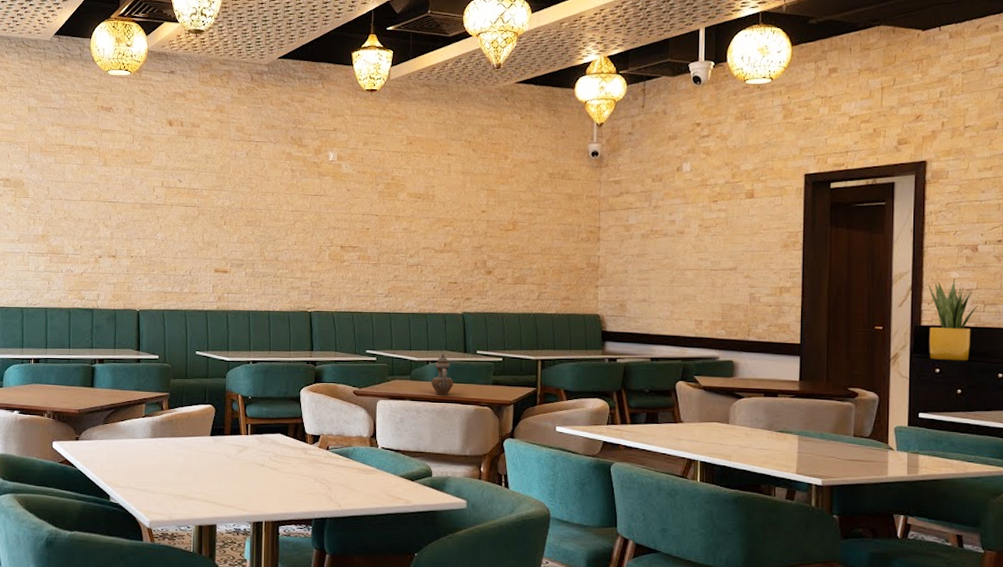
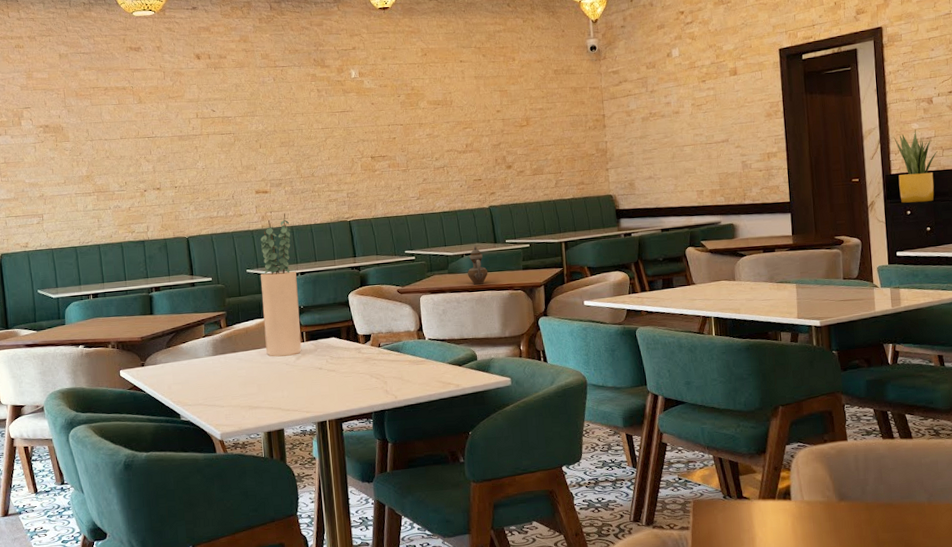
vase: none [207,296,248,448] -> present [260,213,302,357]

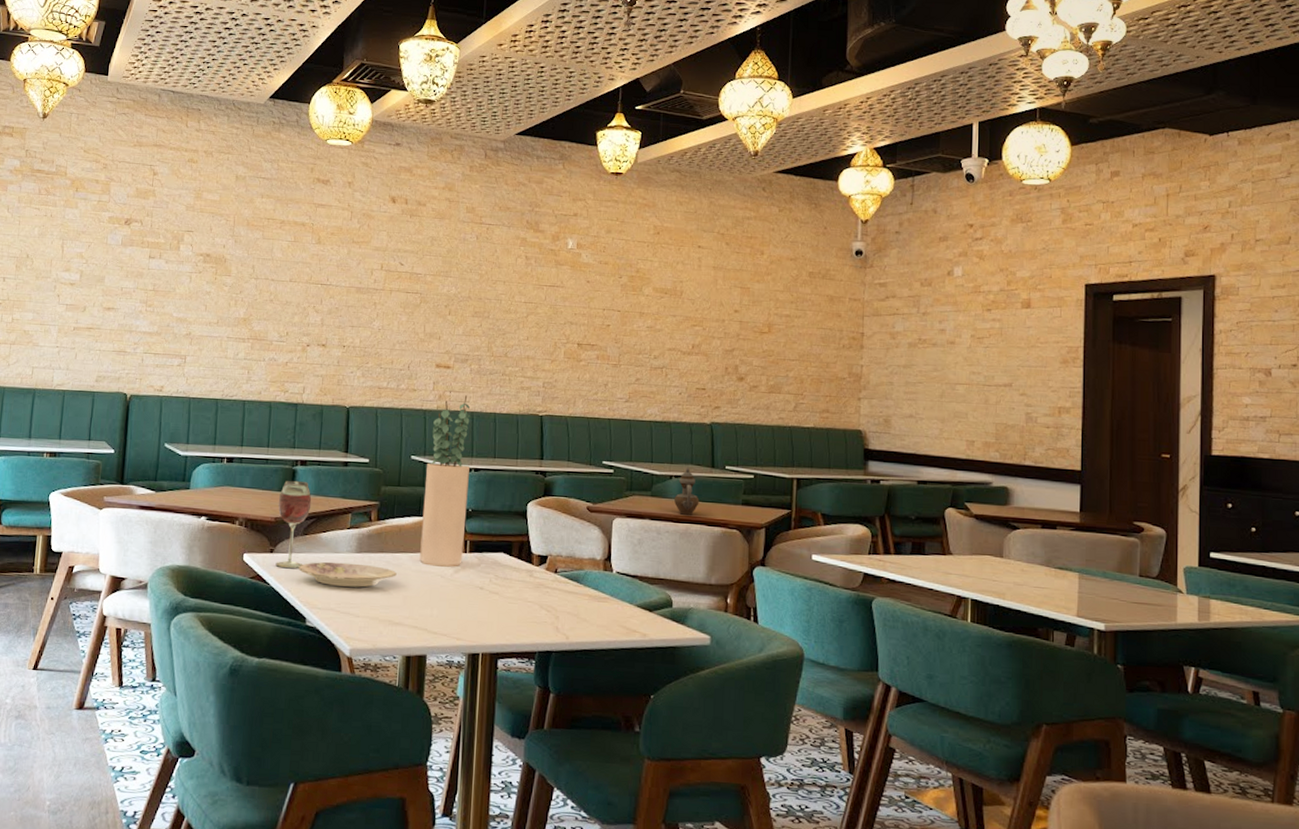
wineglass: none [141,304,171,377] -> present [275,480,312,568]
plate: none [167,364,249,386] -> present [298,561,397,588]
planter: present [894,130,938,203] -> none [1219,405,1273,496]

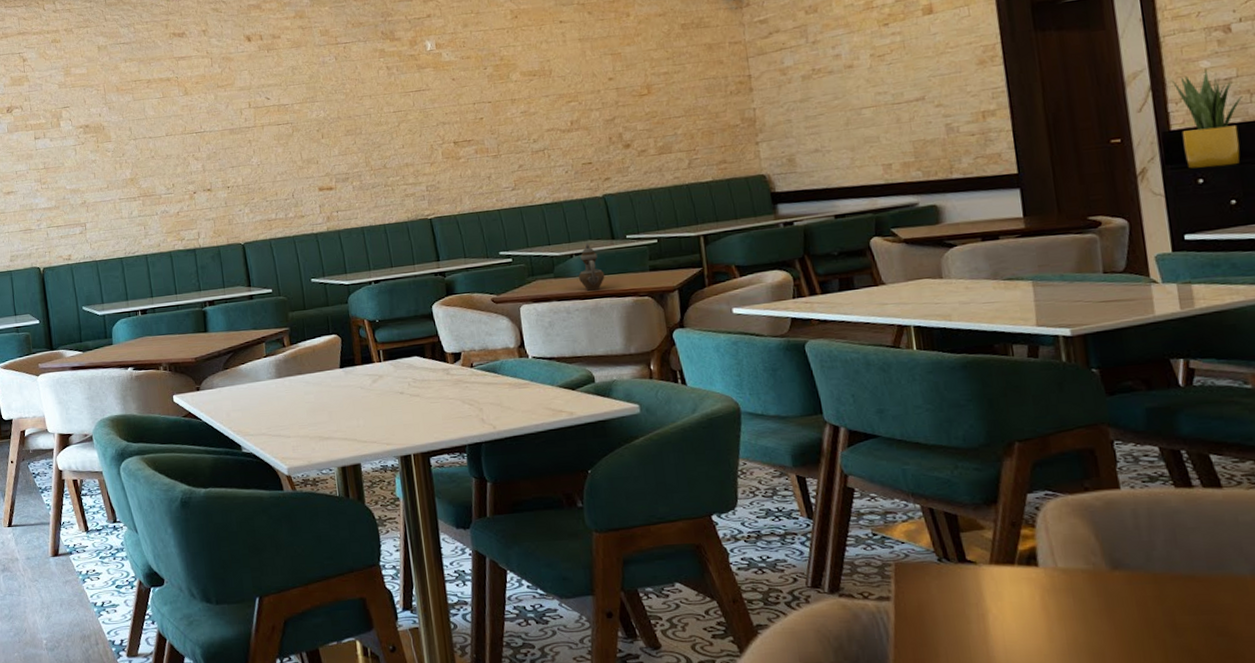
wineglass: present [275,480,312,568] -> none [195,320,230,403]
plate: present [298,561,397,588] -> none [225,388,318,413]
vase: present [420,395,470,567] -> none [326,212,379,380]
planter: none [1219,405,1273,496] -> present [1172,69,1243,169]

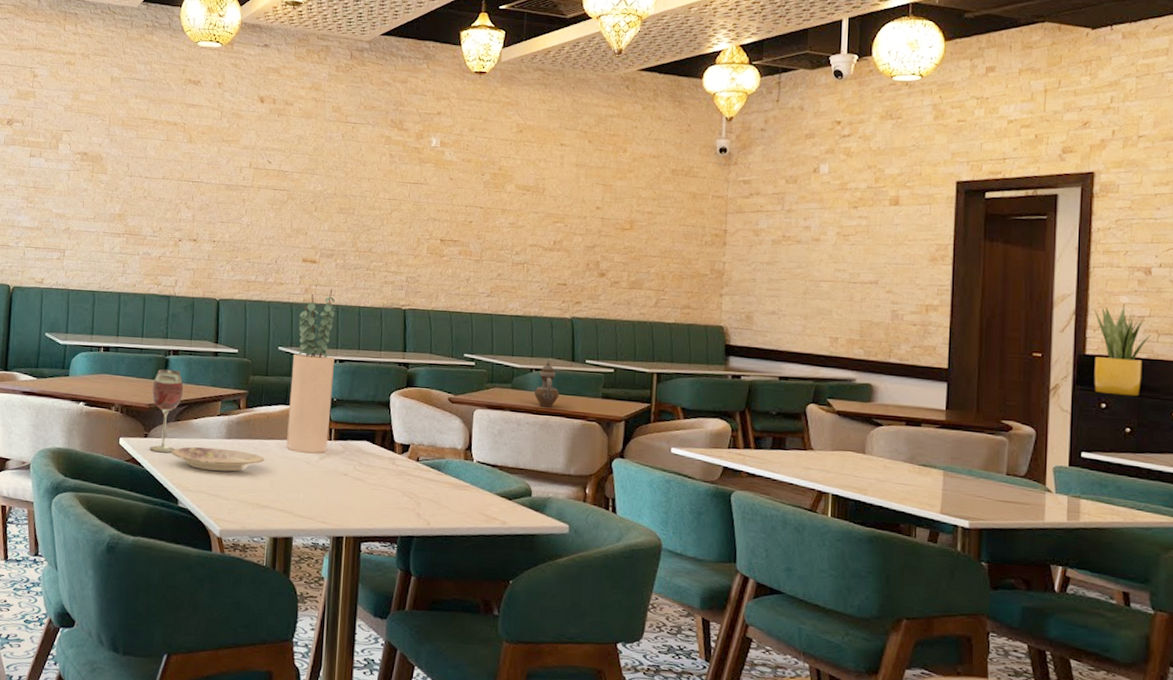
wineglass: none [195,320,230,403] -> present [149,368,184,453]
plate: none [225,388,318,413] -> present [171,446,264,472]
vase: none [326,212,379,380] -> present [286,289,335,454]

